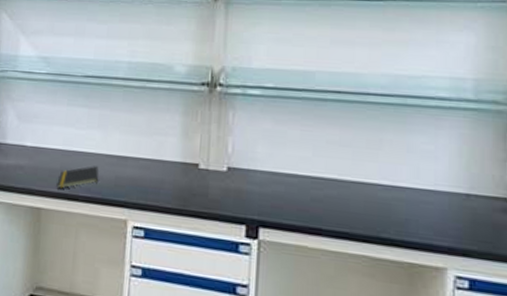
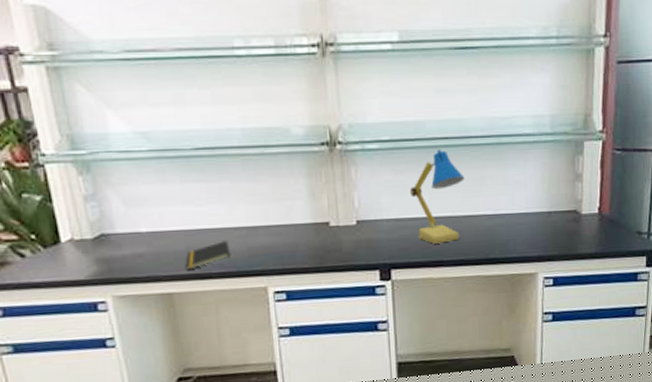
desk lamp: none [290,103,357,209] -> present [409,149,465,244]

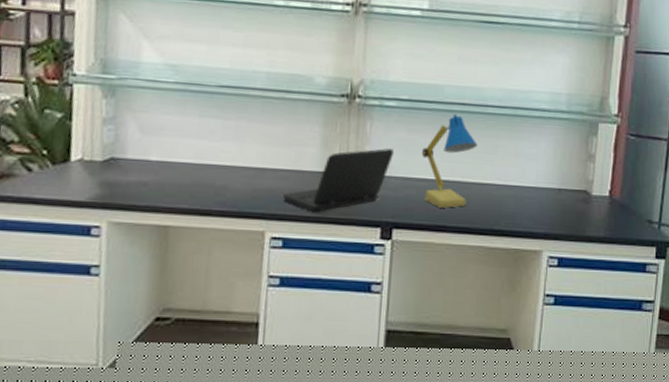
notepad: present [185,241,231,270] -> none [187,179,235,204]
laptop: none [279,191,383,263] -> present [283,148,395,212]

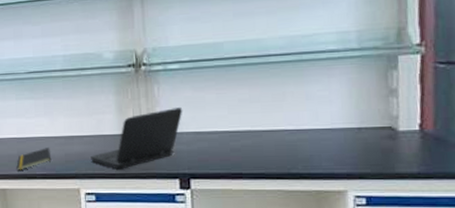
notepad: none [187,179,235,204] -> present [16,148,52,170]
desk lamp: present [421,114,478,208] -> none [208,67,264,157]

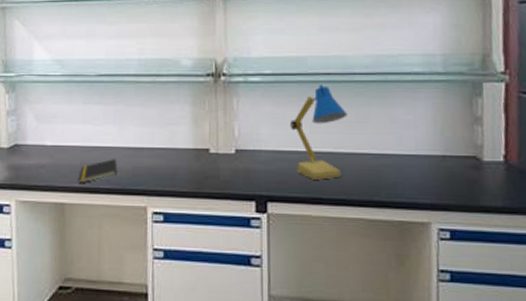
laptop: present [91,106,183,170] -> none [161,122,263,188]
desk lamp: none [208,67,264,157] -> present [289,84,348,180]

